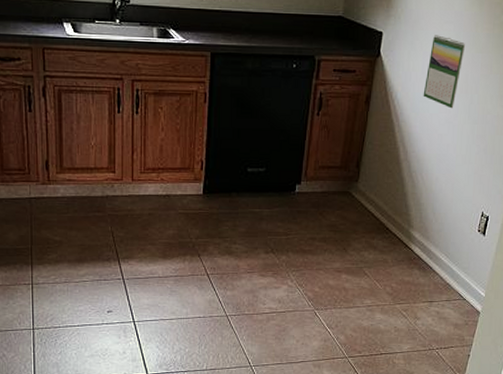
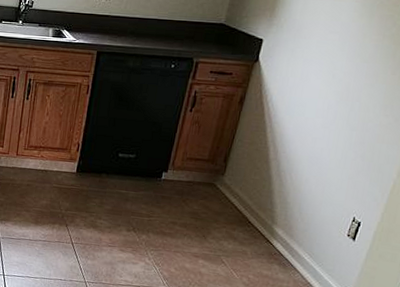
calendar: present [423,35,465,109] -> none [299,44,350,114]

